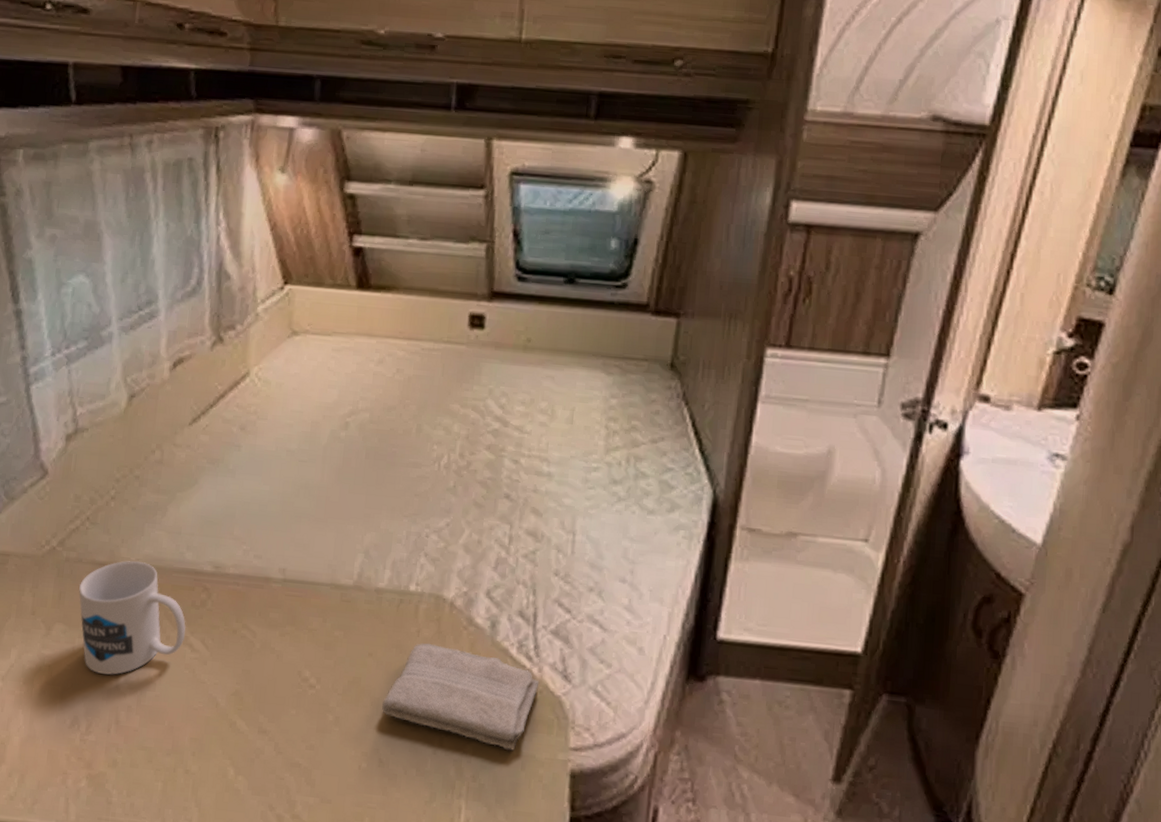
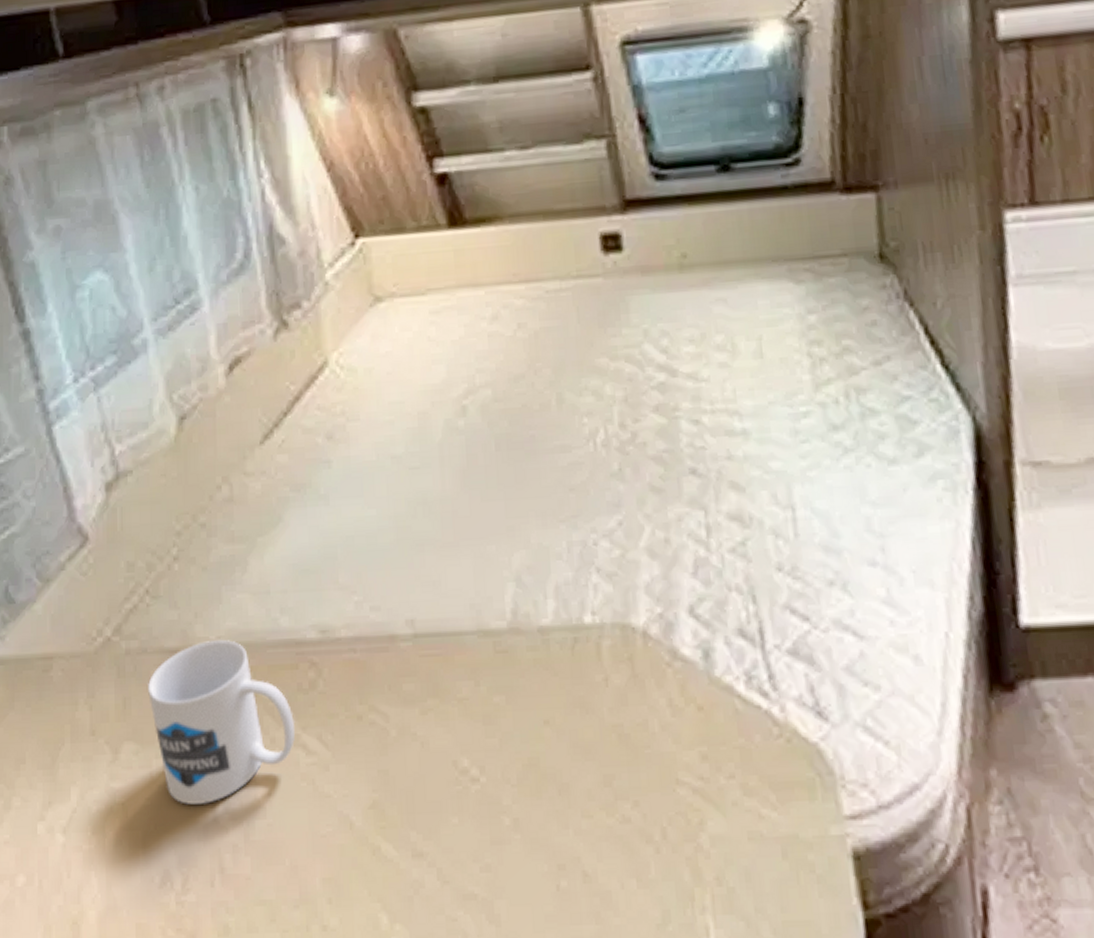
washcloth: present [382,643,540,751] -> none [574,693,786,832]

